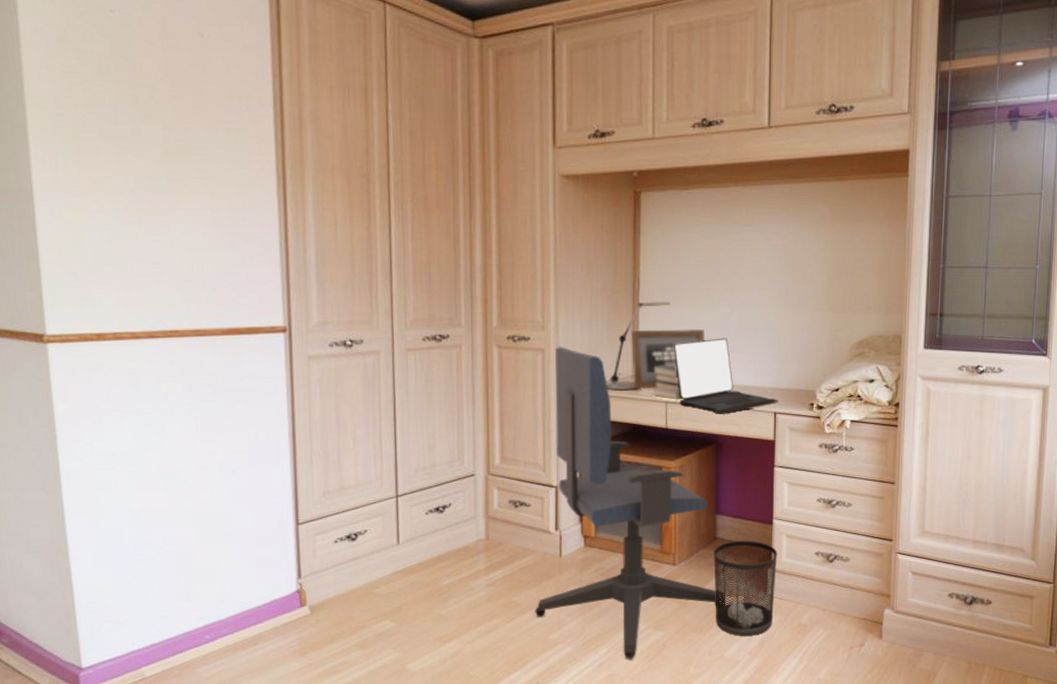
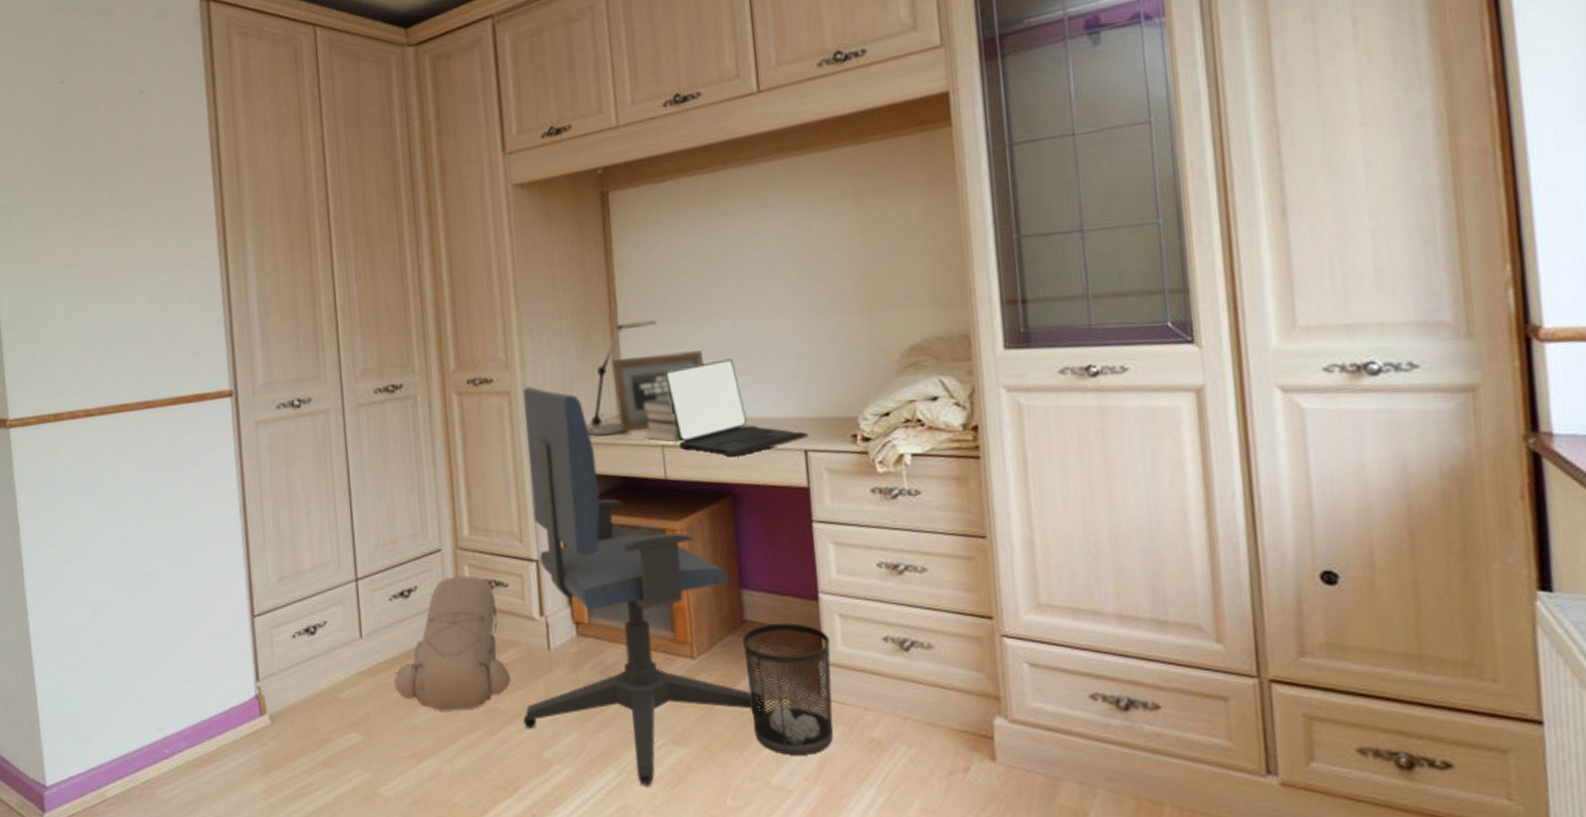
backpack: none [425,496,527,604] -> present [393,575,511,711]

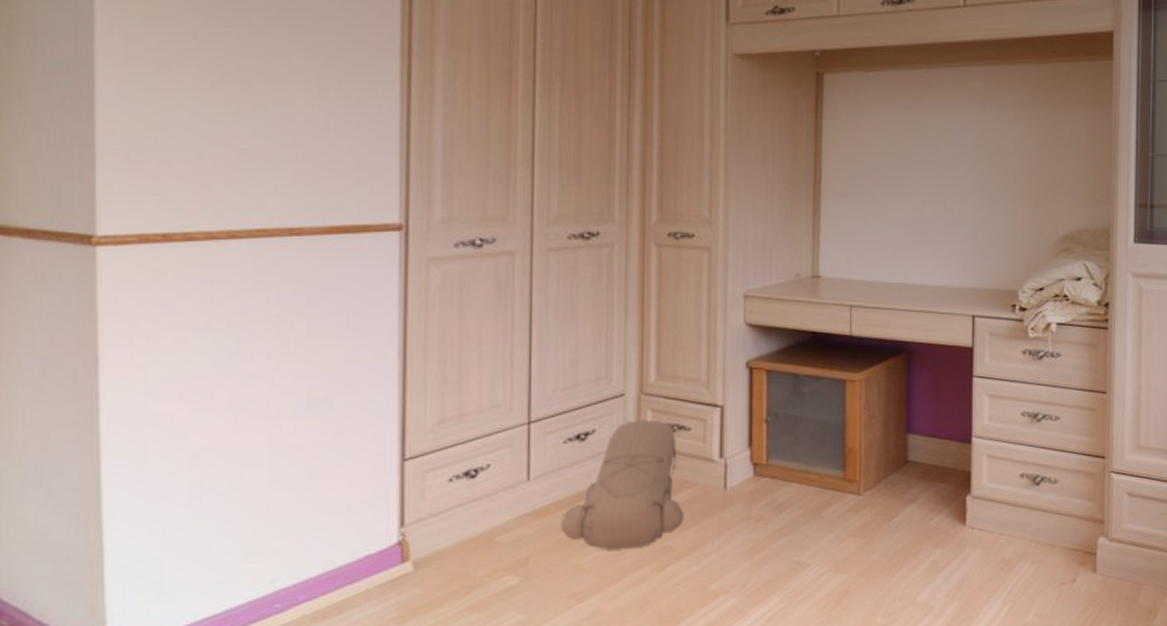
office chair: present [523,386,764,785] -> none [693,244,916,610]
desk lamp: present [587,320,658,436] -> none [782,193,857,294]
picture frame: present [610,350,705,434] -> none [810,222,895,293]
books: present [644,393,681,443] -> none [835,259,868,303]
laptop: present [664,358,808,457] -> none [858,233,977,319]
waste bin: present [742,622,834,755] -> none [904,462,978,576]

